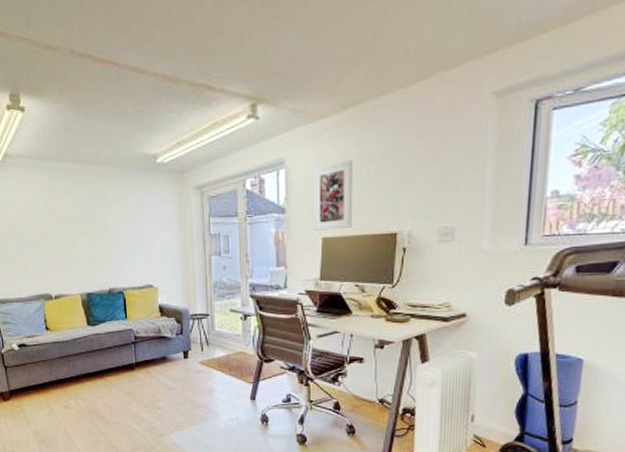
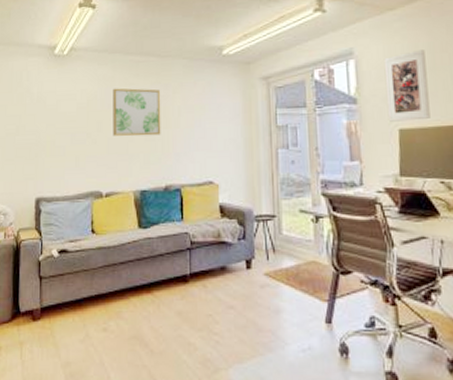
wall art: none [51,196,102,244] -> present [113,88,161,137]

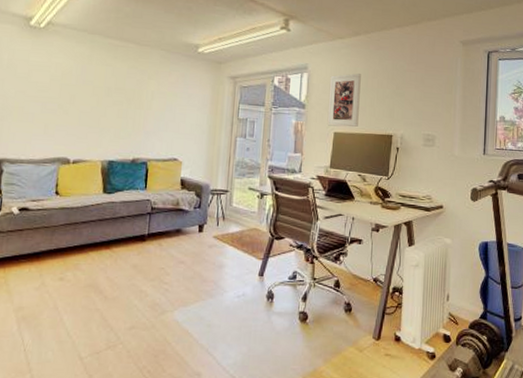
wall art: present [113,88,161,137] -> none [85,66,137,114]

